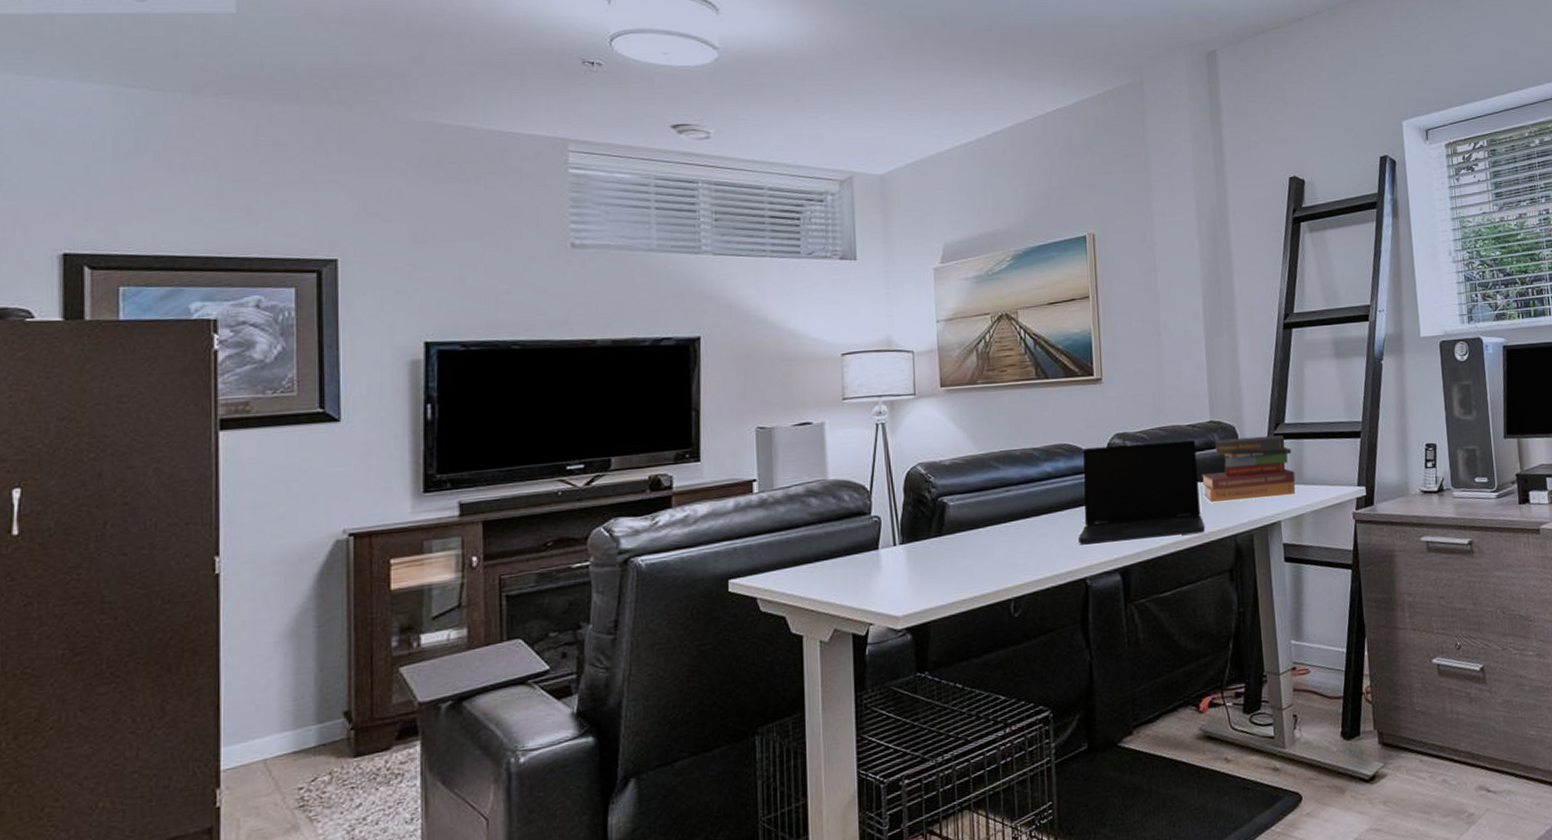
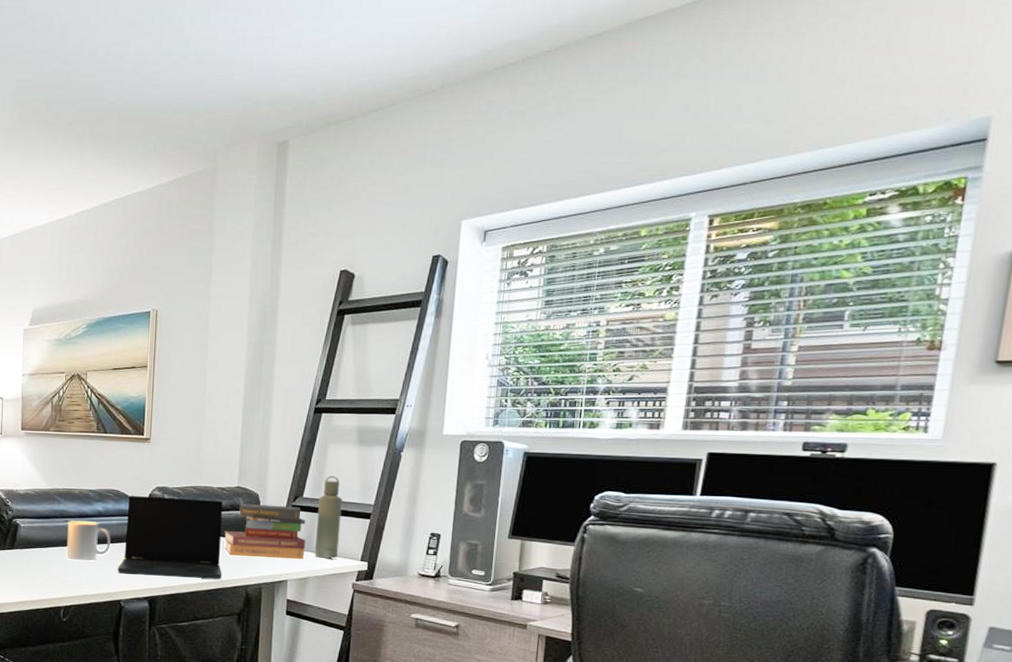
mug: none [1009,486,1066,538] -> present [66,520,111,561]
bottle: none [1302,395,1333,490] -> present [314,476,343,559]

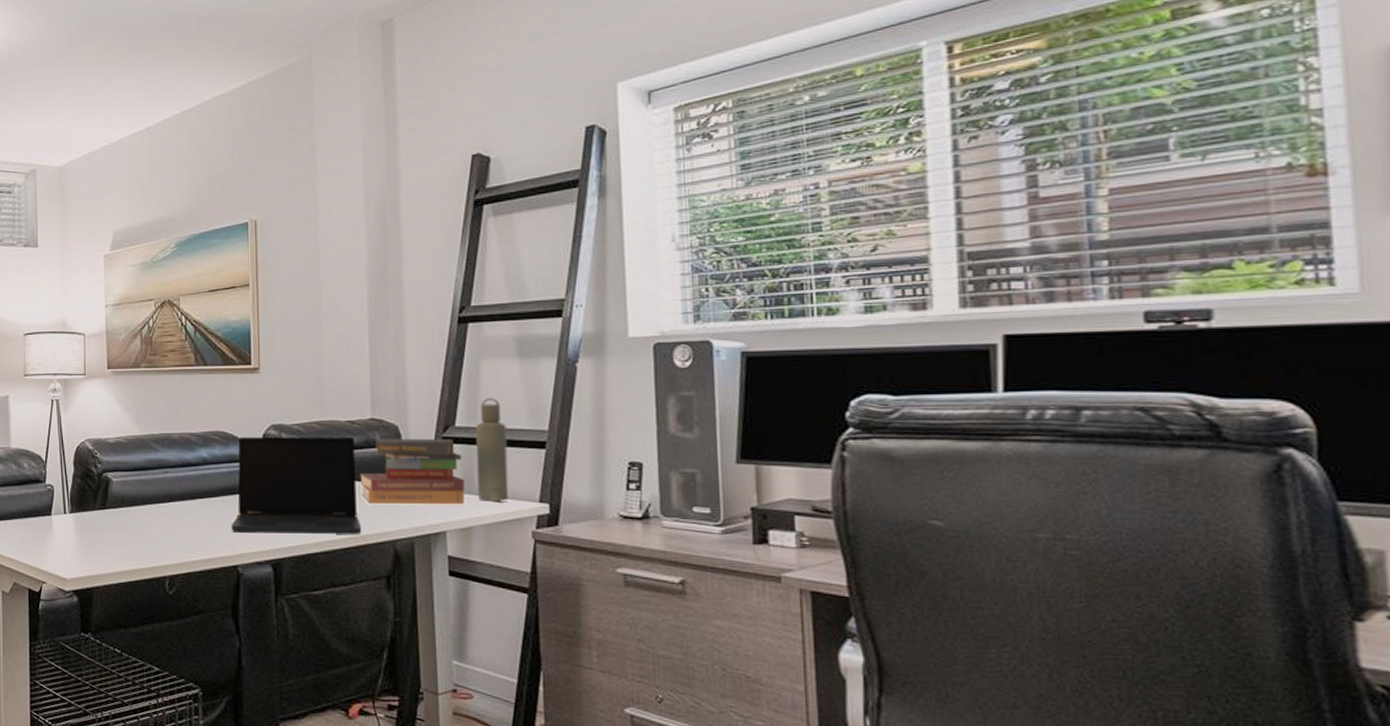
mug: present [66,520,111,561] -> none [167,470,221,519]

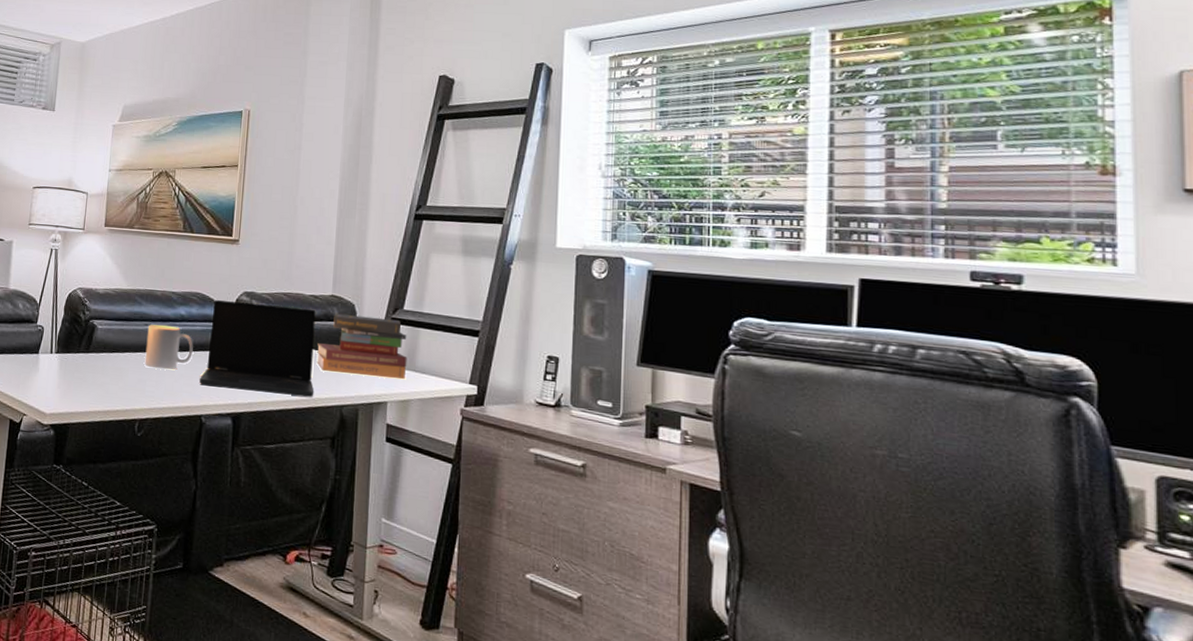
mug: none [167,470,221,519] -> present [144,324,193,370]
bottle: present [476,398,509,501] -> none [416,287,447,380]

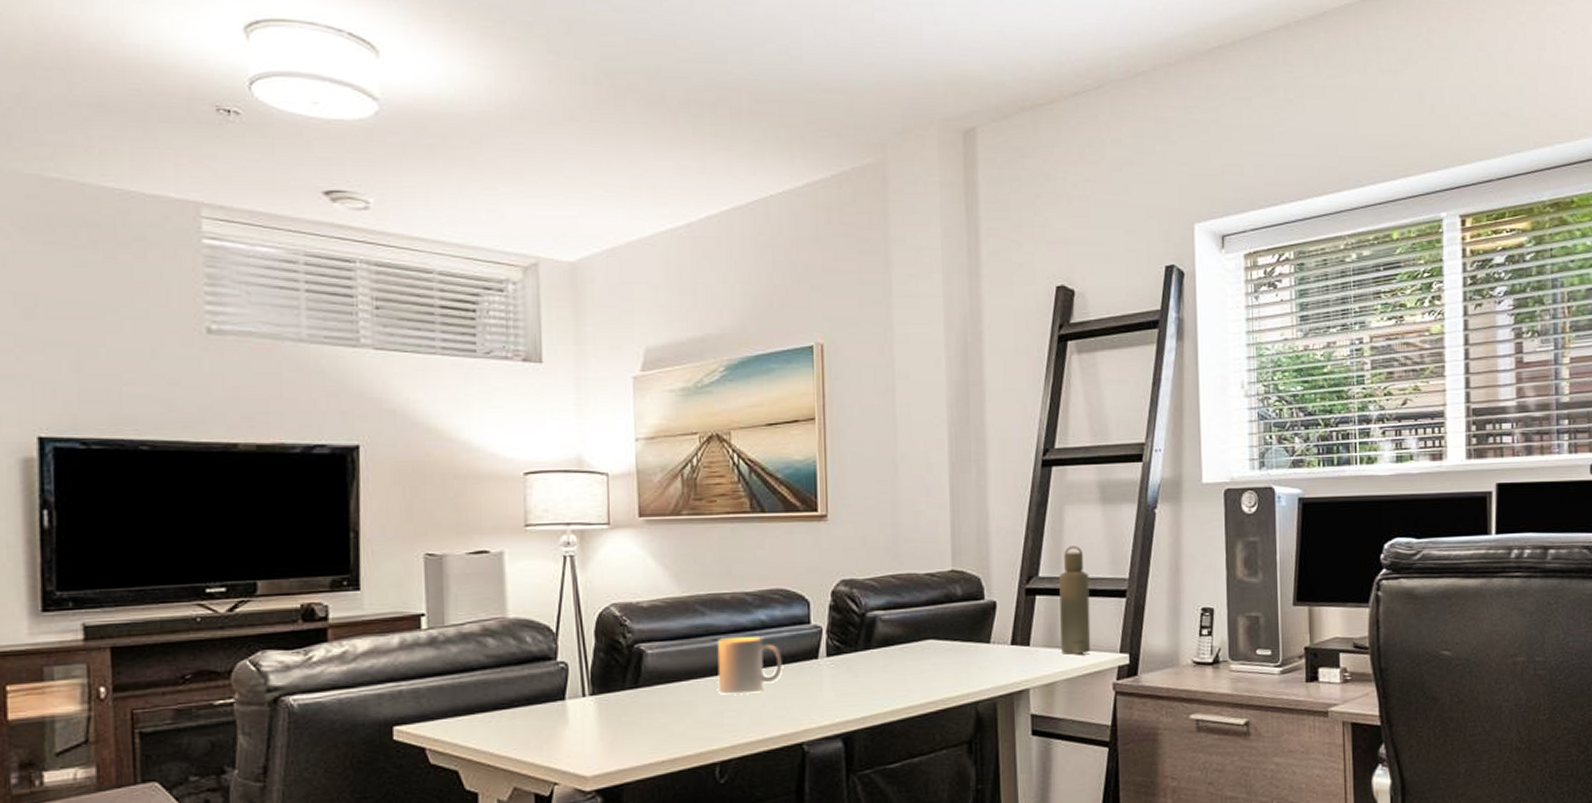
laptop: present [199,300,316,397] -> none [795,590,942,705]
books: present [316,314,407,380] -> none [940,589,1048,665]
bottle: none [416,287,447,380] -> present [1059,546,1091,655]

